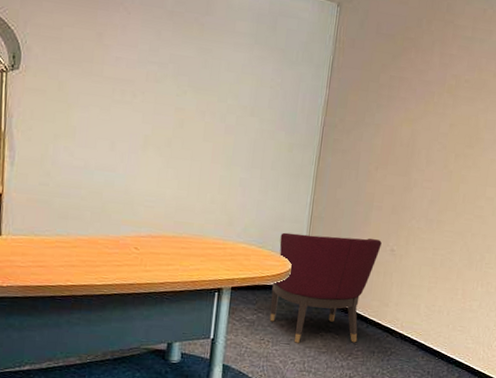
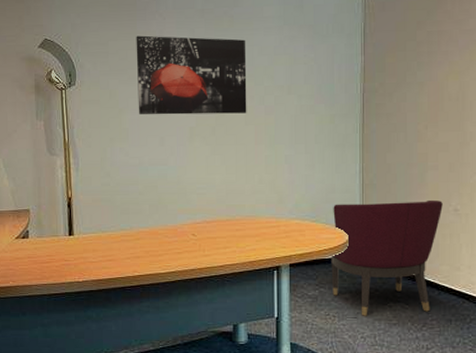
wall art: none [89,26,214,129] -> present [136,35,247,115]

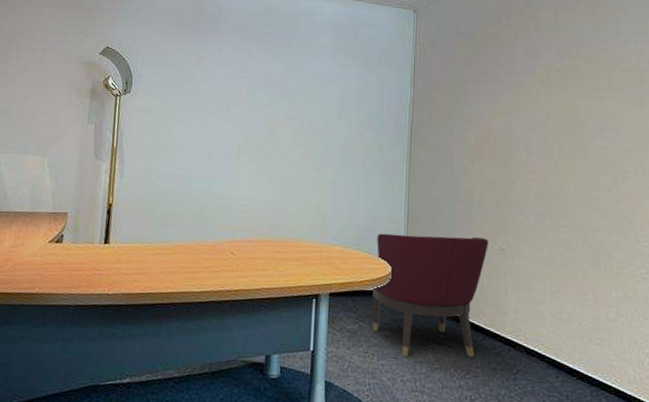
wall art: present [136,35,247,115] -> none [189,51,300,134]

